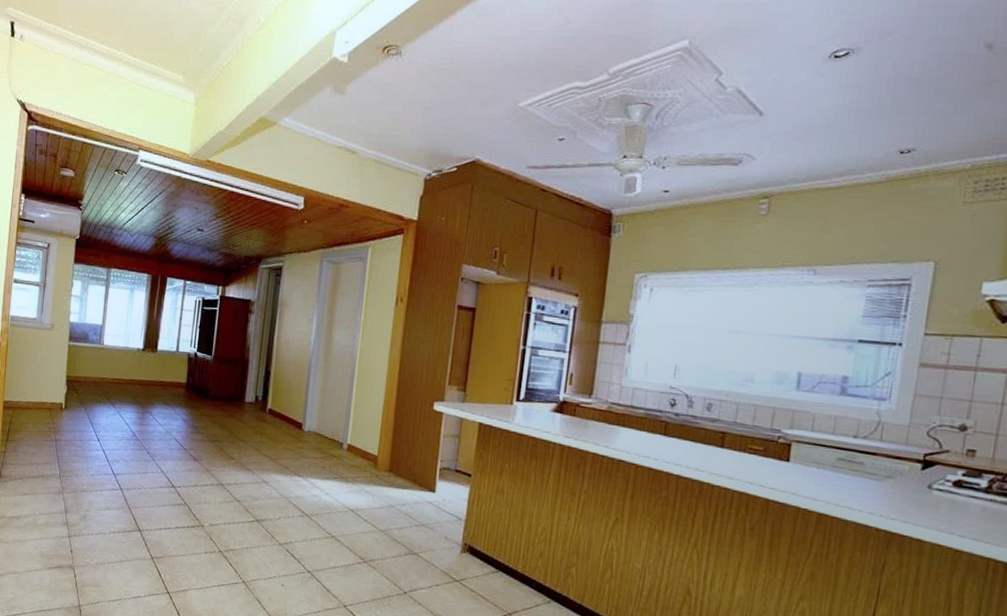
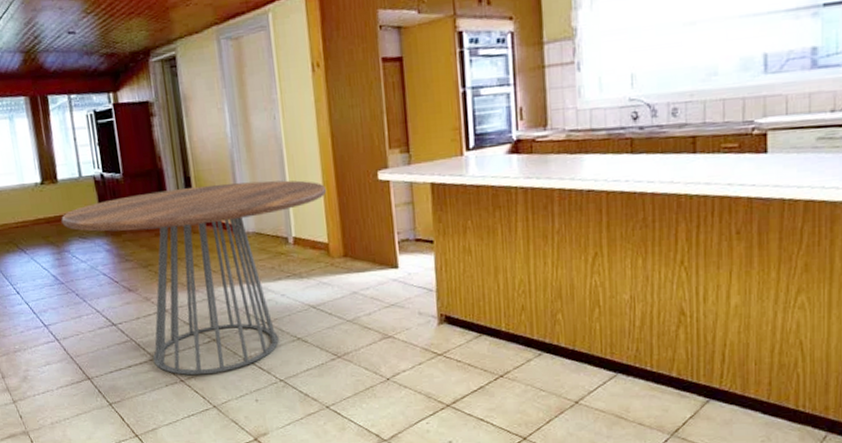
dining table: none [151,376,386,552] -> present [61,180,327,375]

